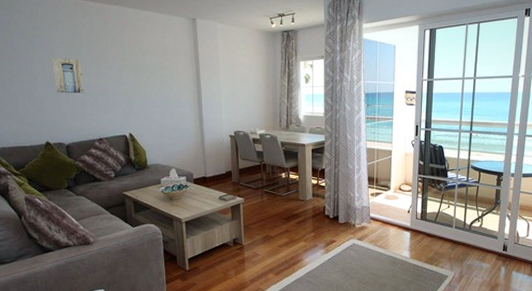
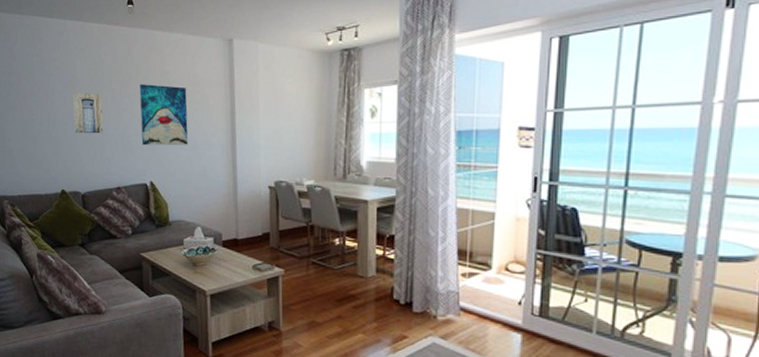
wall art: none [116,52,161,104] -> present [139,84,189,146]

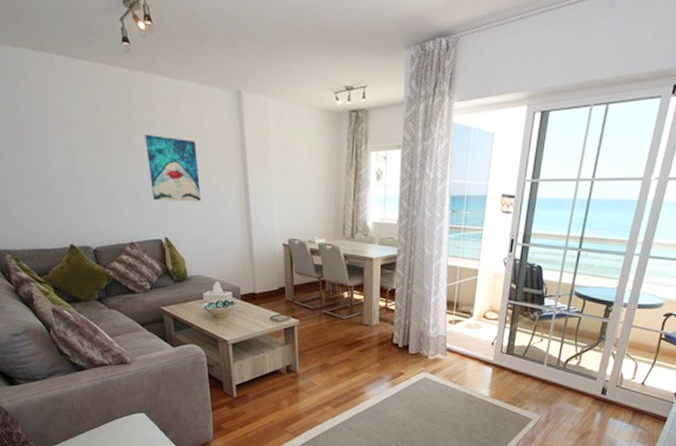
wall art: present [72,92,104,134] -> none [70,139,110,187]

